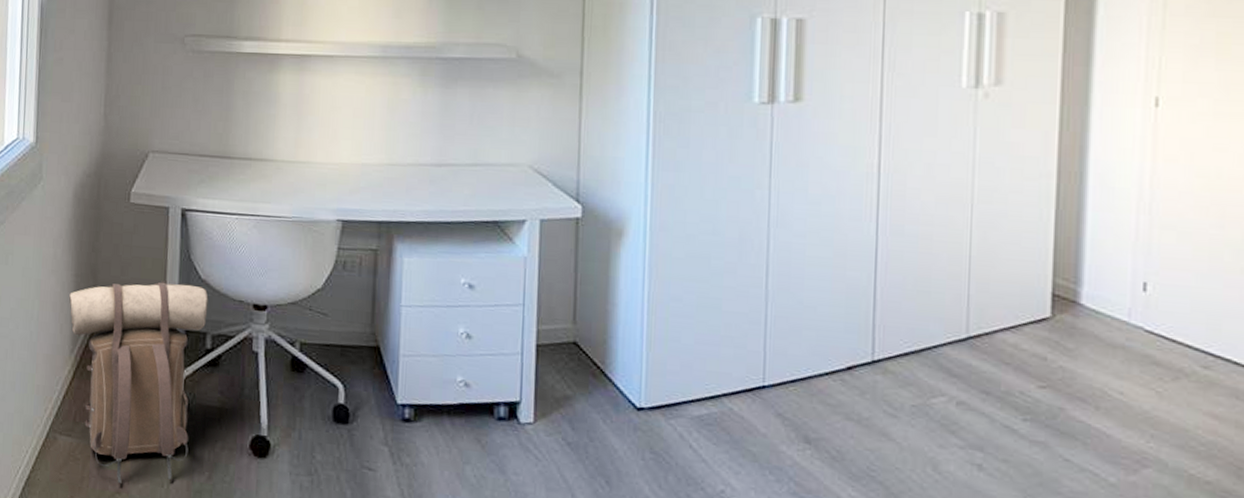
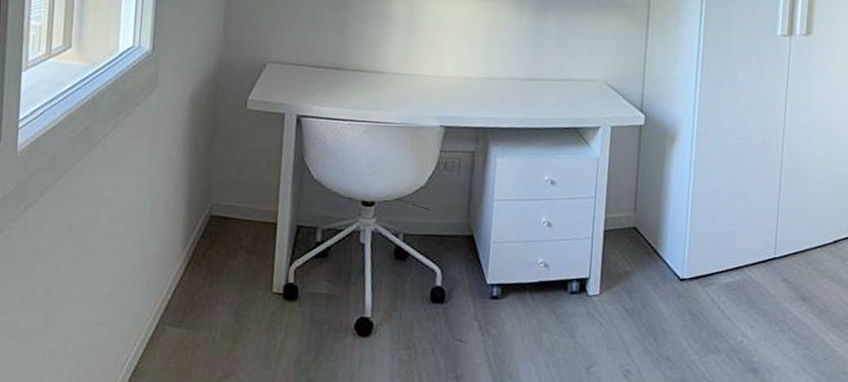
backpack: present [69,282,209,483] -> none [182,182,320,368]

